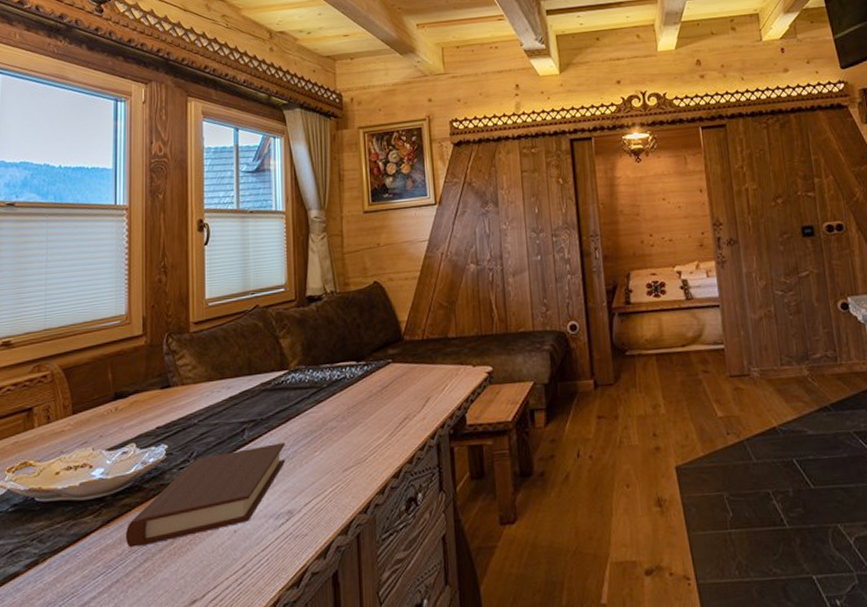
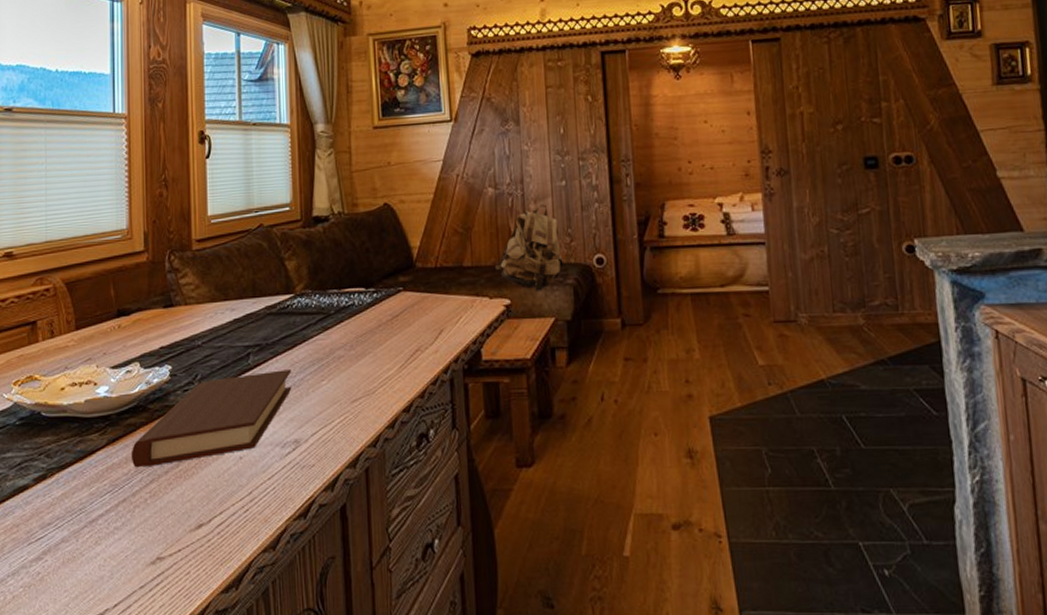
backpack: none [477,277,541,358] -> present [494,204,565,291]

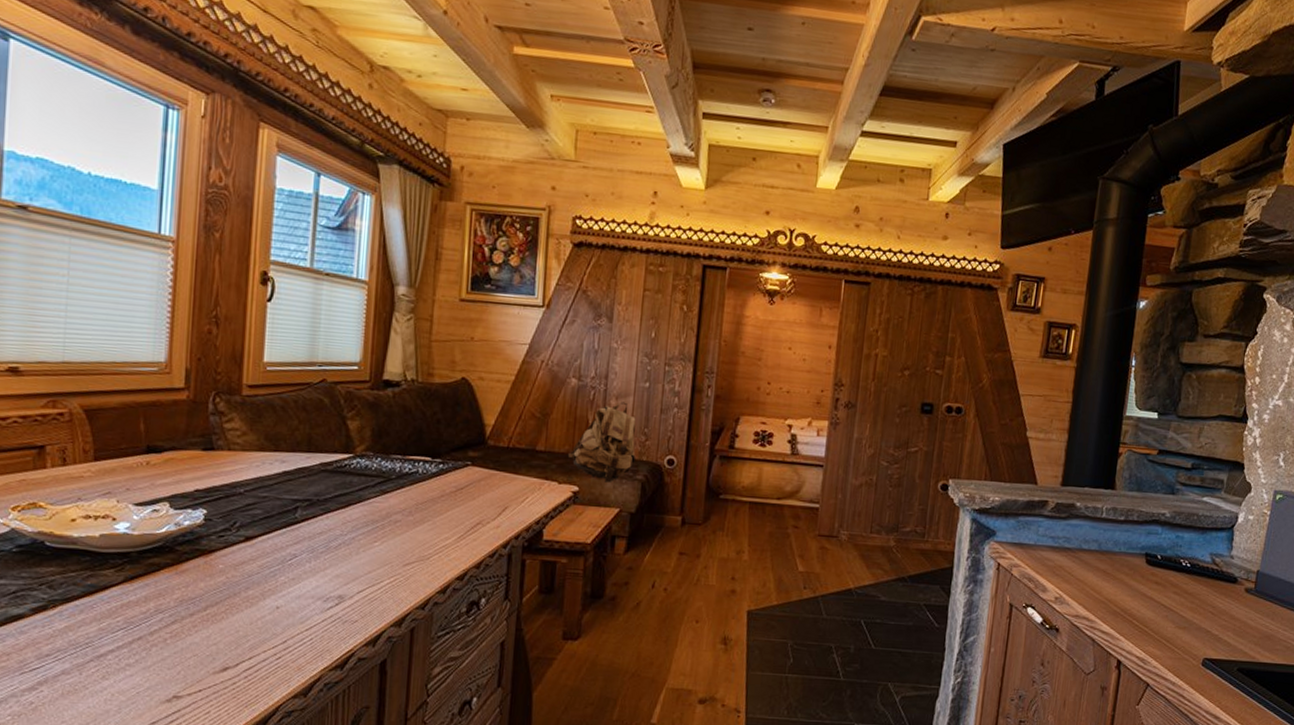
book: present [131,370,292,468] -> none [151,527,343,608]

